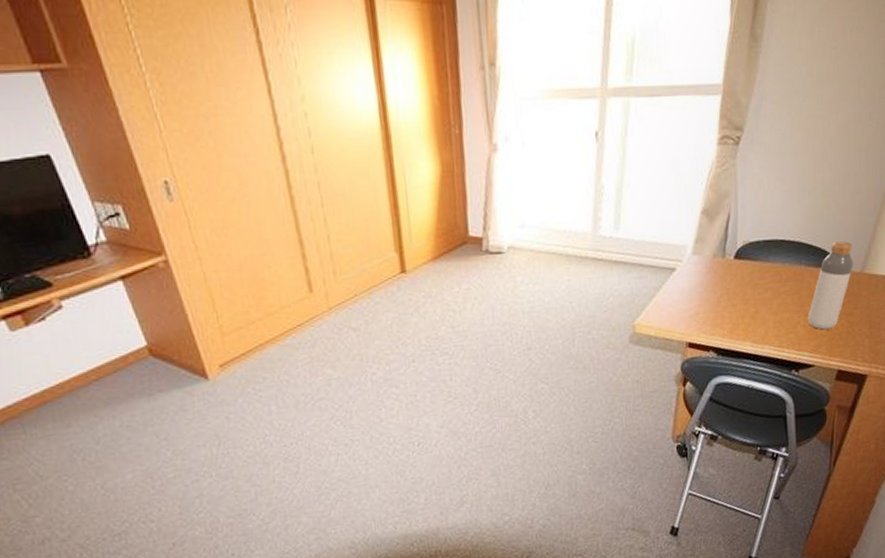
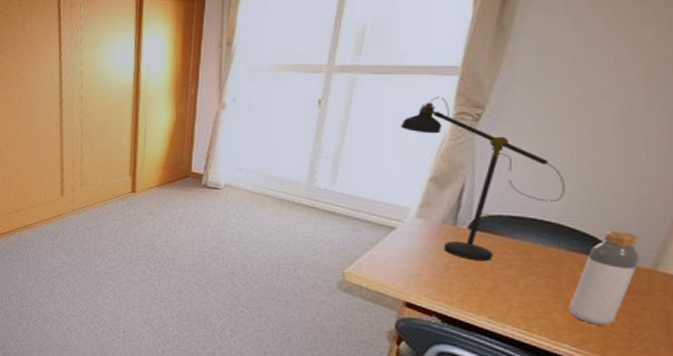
desk lamp: none [673,120,804,290] -> present [400,97,565,262]

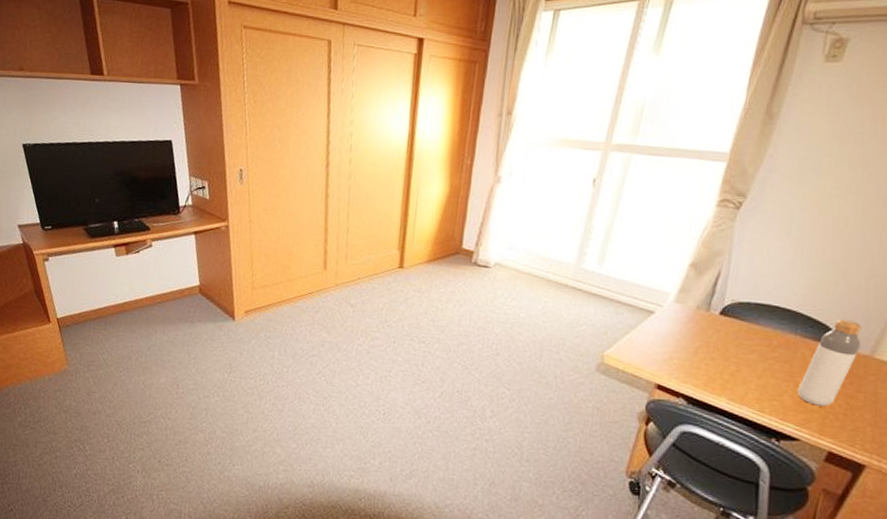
desk lamp: present [400,97,565,262] -> none [668,182,808,347]

